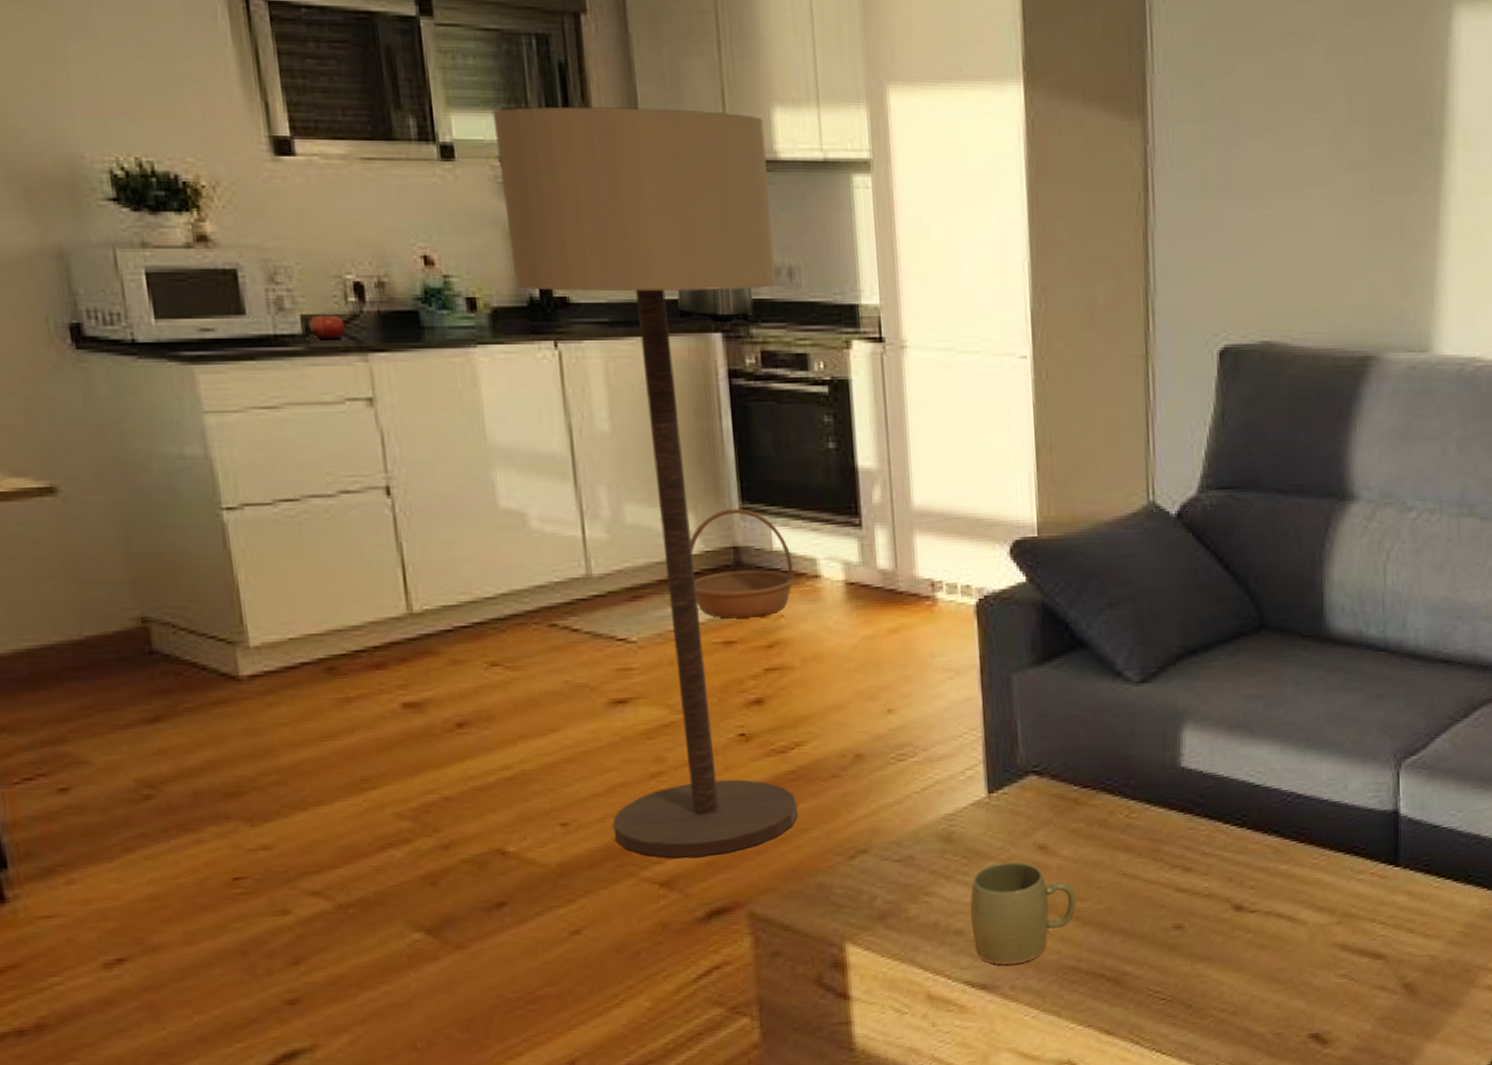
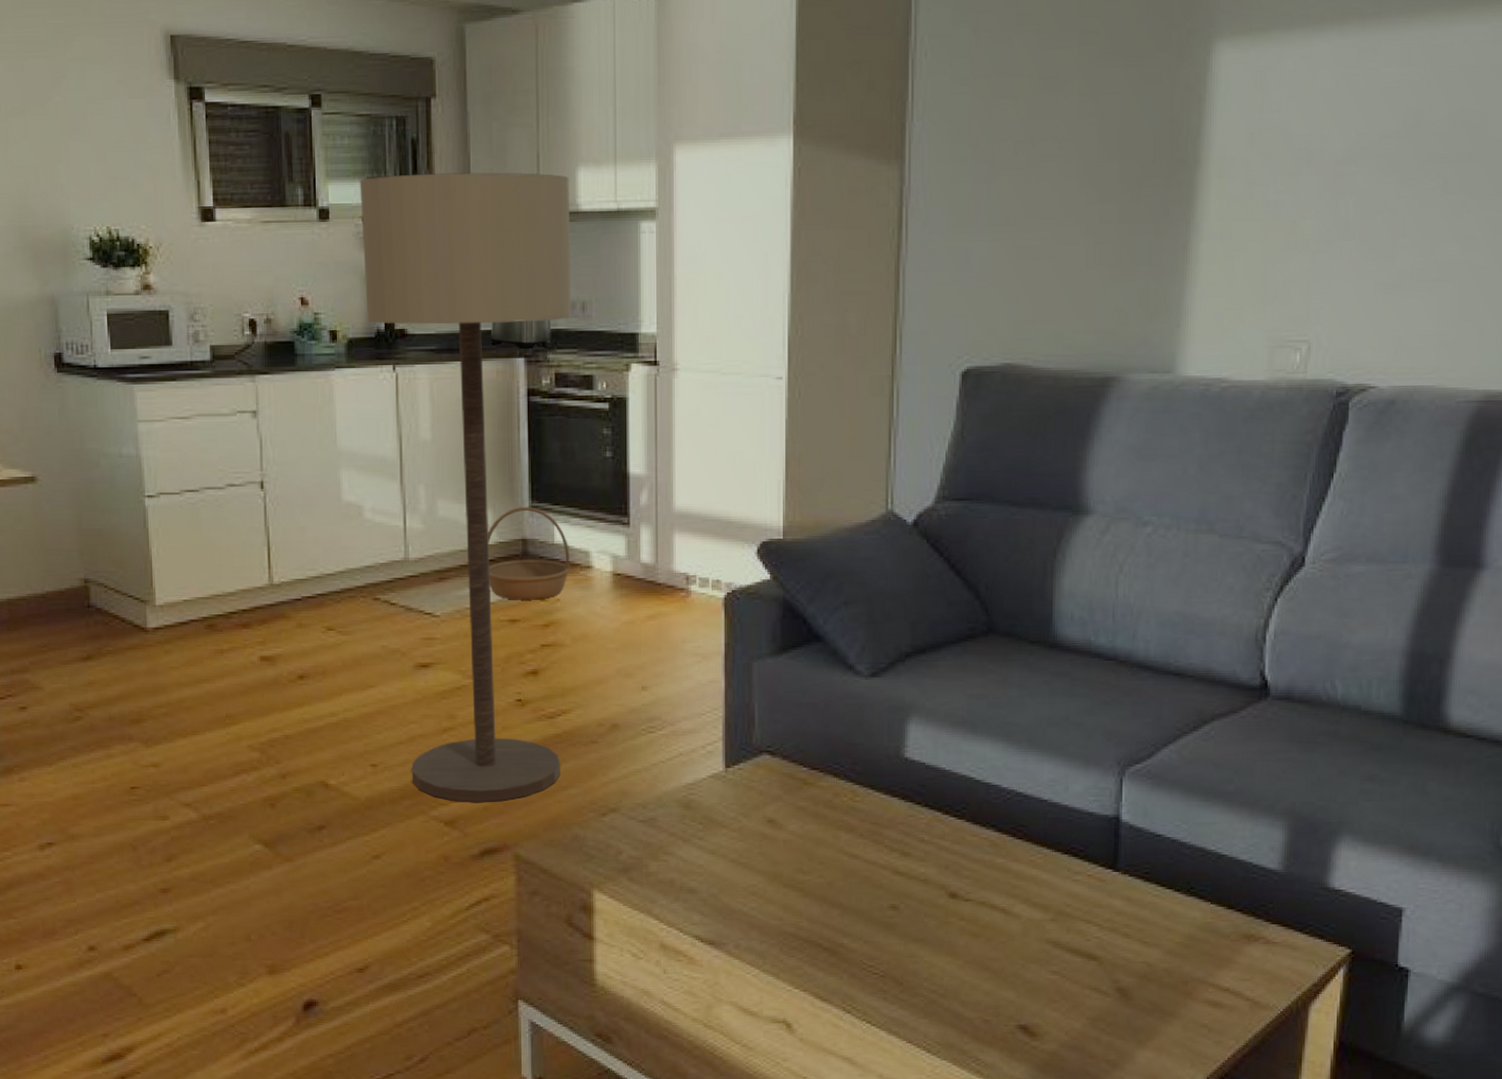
fruit: present [309,313,345,340] -> none [216,344,241,365]
mug: present [970,861,1077,965] -> none [703,830,799,926]

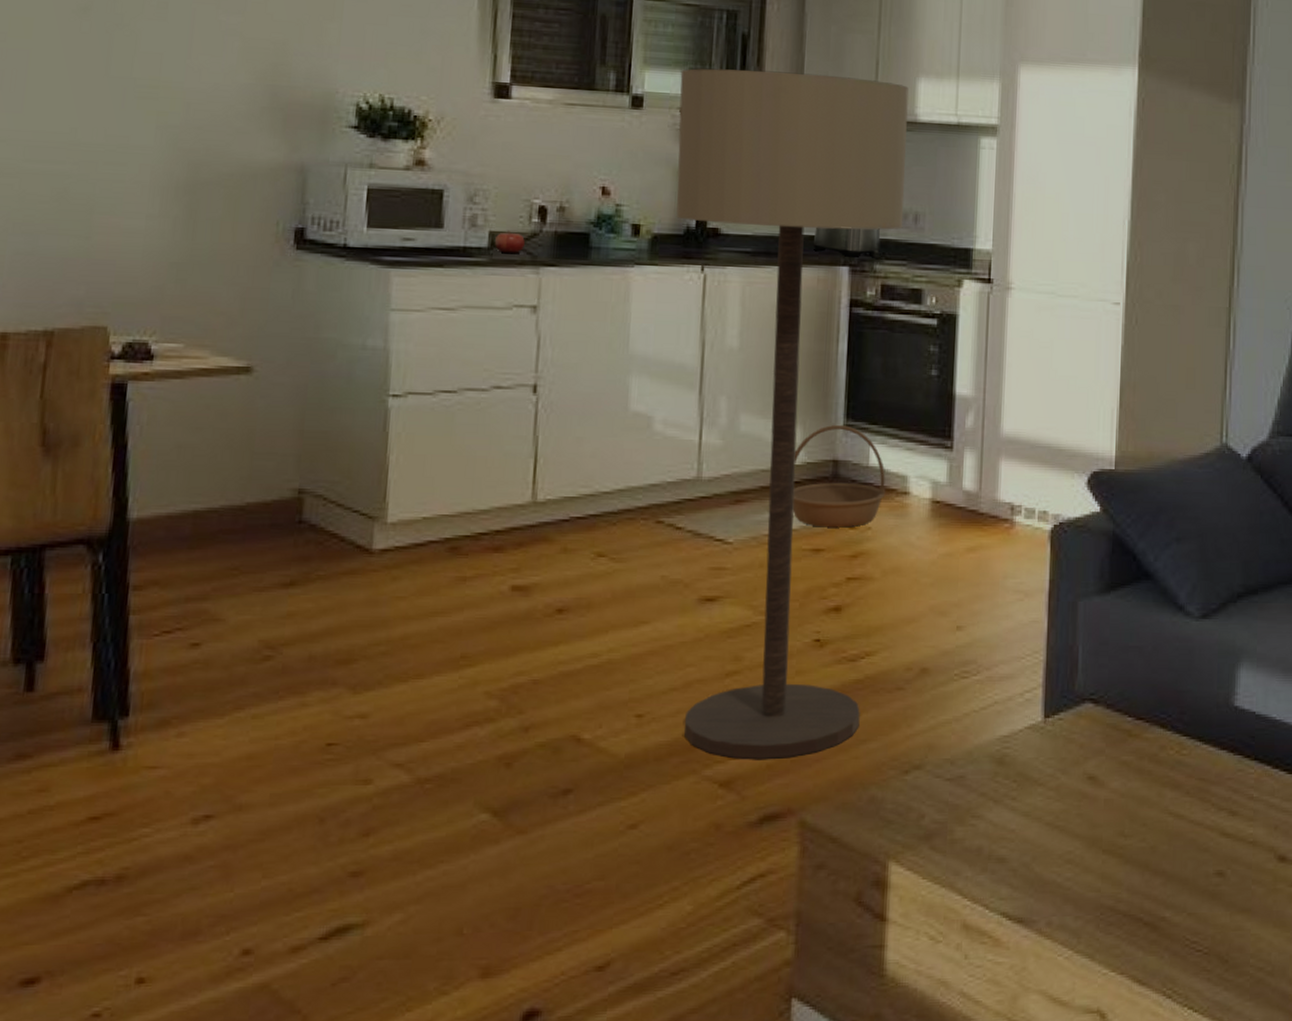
fruit: none [216,344,241,365] -> present [495,231,525,254]

